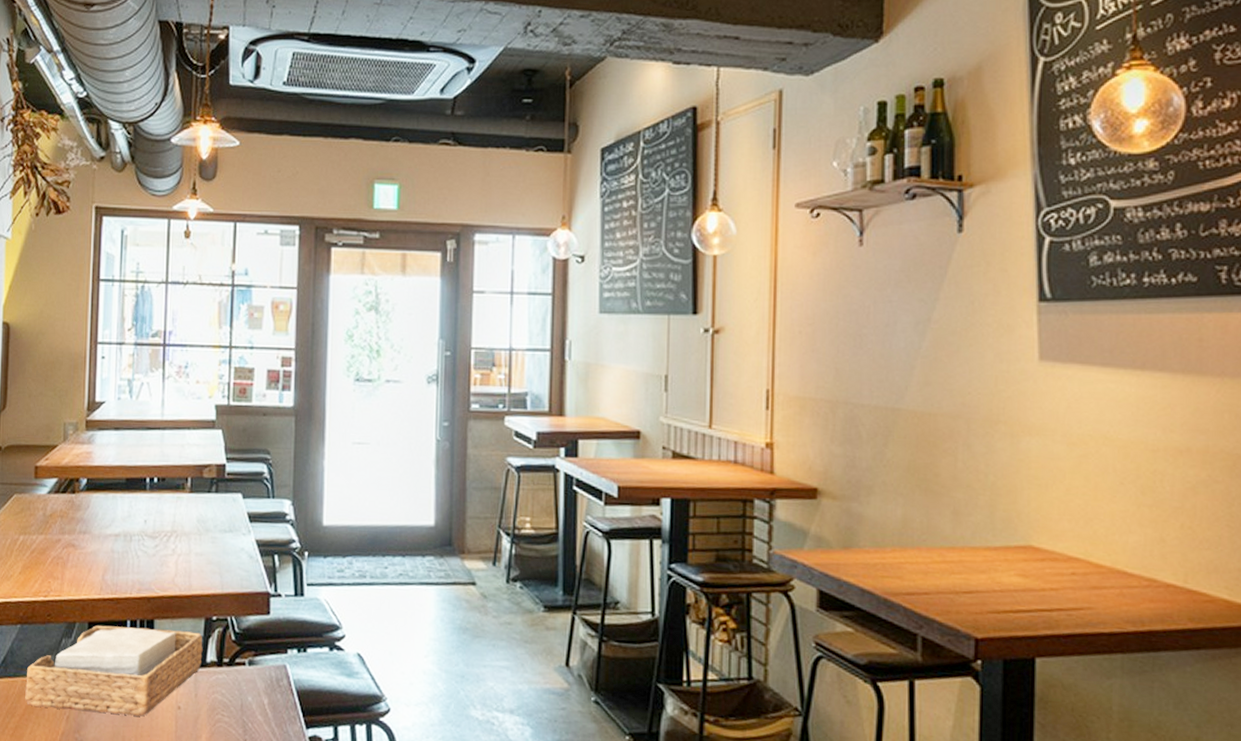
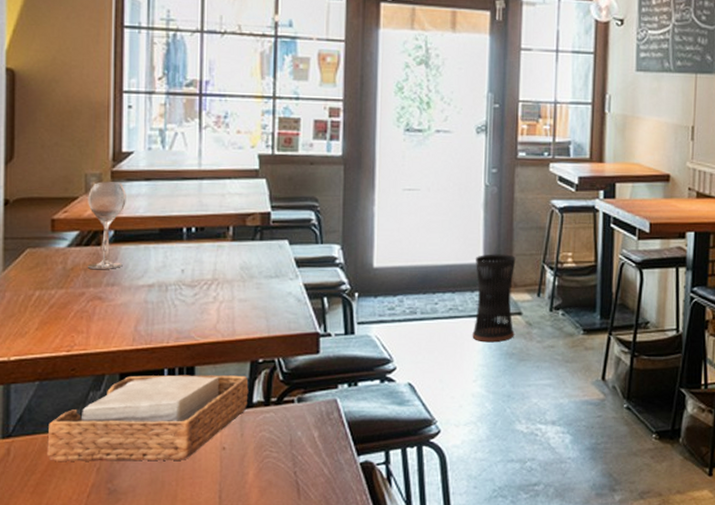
wineglass: none [63,430,98,518] -> present [87,181,126,270]
umbrella stand: none [423,515,469,614] -> present [472,254,516,343]

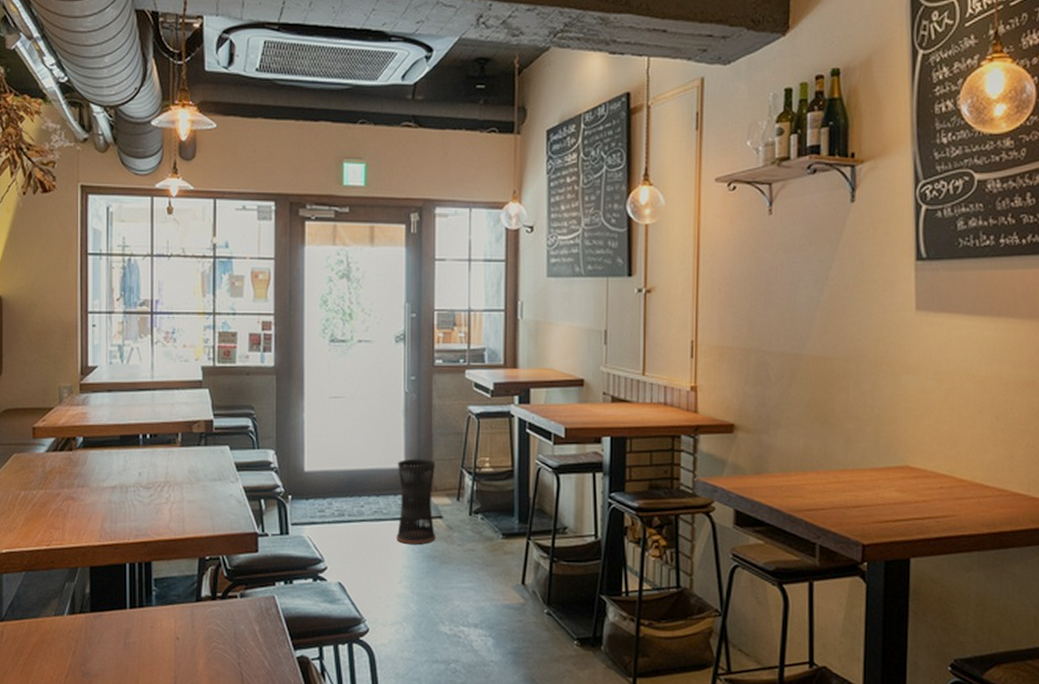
napkin holder: present [47,374,249,461] -> none [32,568,198,648]
wineglass: present [87,181,126,270] -> none [61,393,92,473]

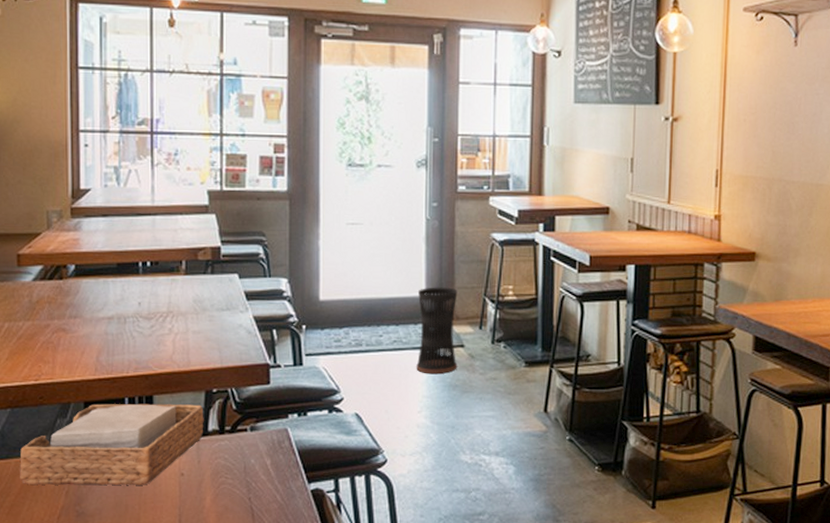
napkin holder: none [32,568,198,648] -> present [20,403,204,486]

